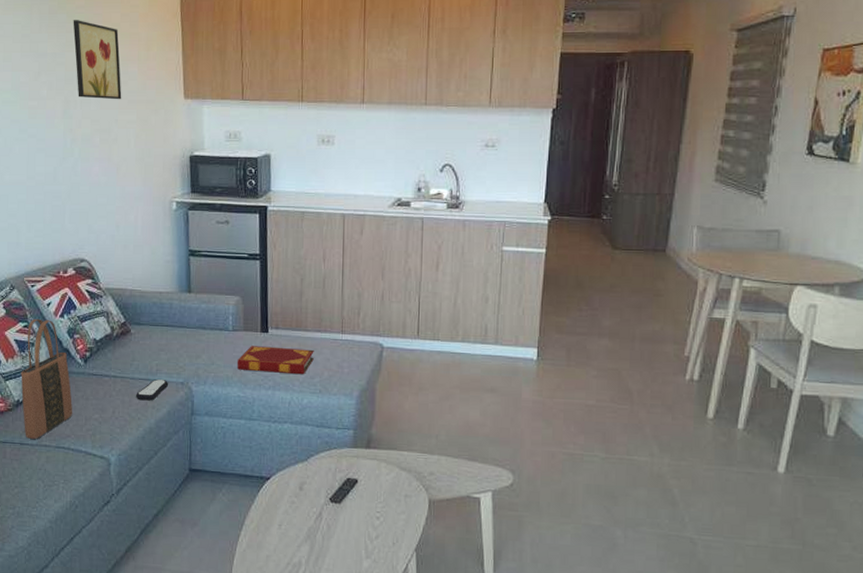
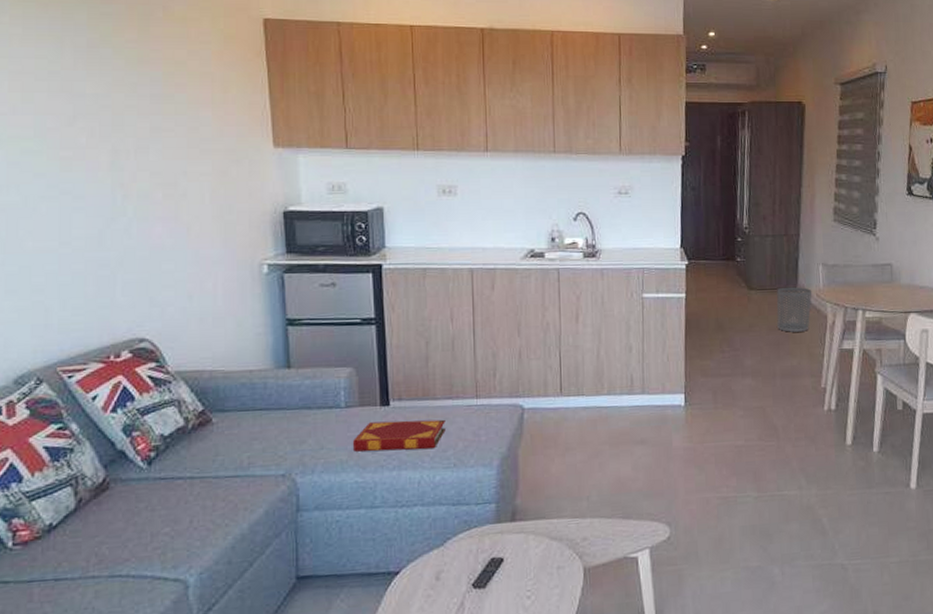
tote bag: present [21,318,72,439] -> none [54,417,132,572]
wall art: present [73,20,122,100] -> none [121,56,192,149]
remote control: present [135,379,169,401] -> none [220,474,266,503]
waste bin: none [641,248,683,296] -> present [776,286,812,332]

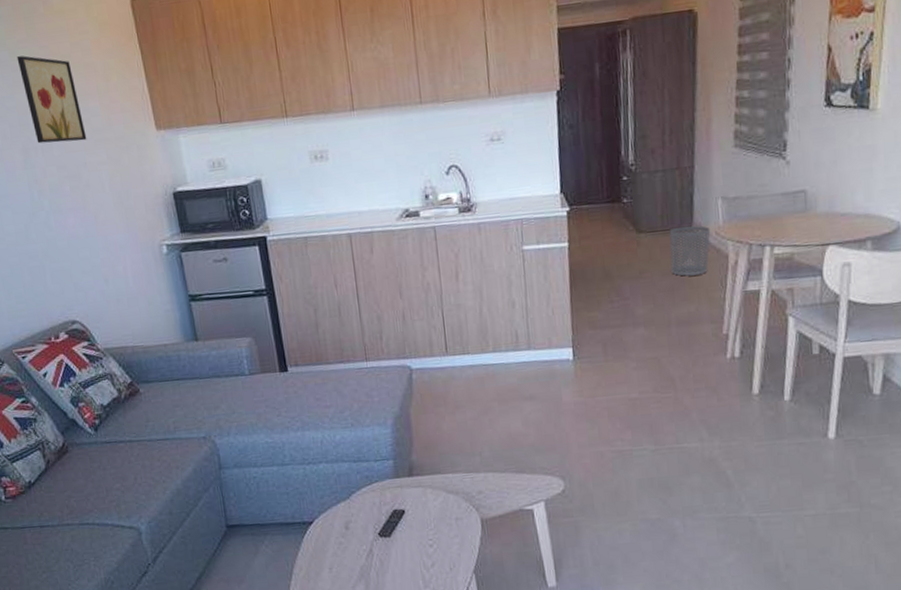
wall art: none [121,56,192,149] -> present [16,55,87,144]
hardback book: present [353,419,446,452] -> none [260,382,341,415]

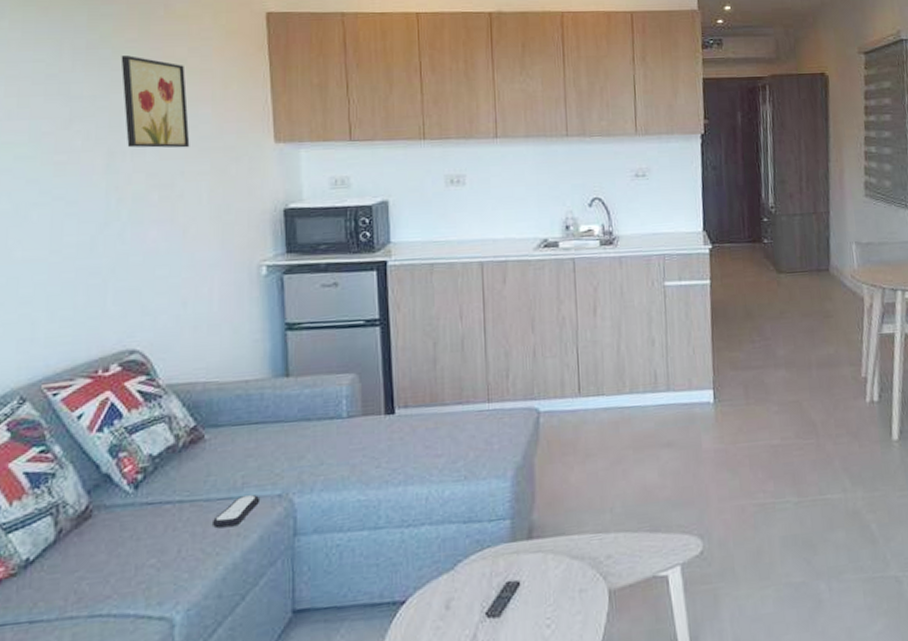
remote control: none [155,437,190,462] -> present [211,495,261,529]
waste bin: present [669,225,711,276] -> none [808,268,847,318]

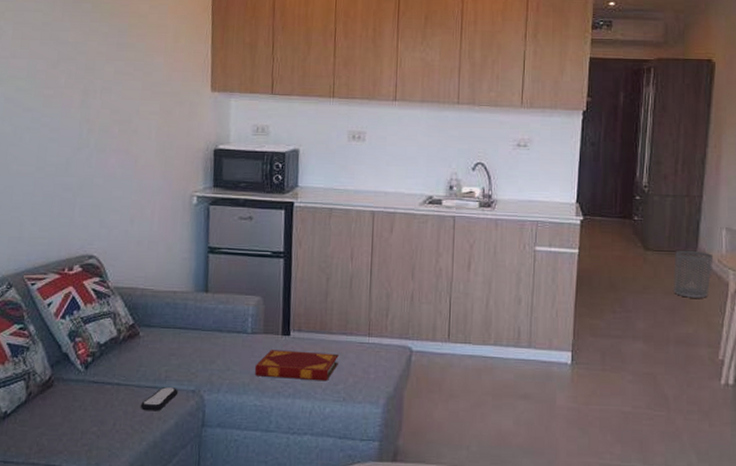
wall art: present [121,55,190,148] -> none [98,10,146,91]
hardback book: none [356,427,455,467] -> present [255,350,339,382]
waste bin: none [808,268,847,318] -> present [674,250,714,298]

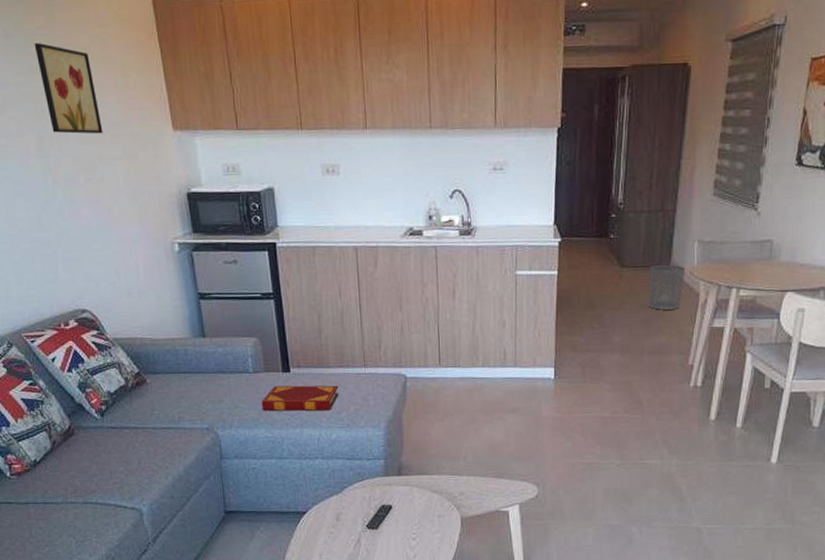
wall art: none [98,10,146,91] -> present [34,43,103,134]
remote control: present [140,387,179,411] -> none [159,427,194,449]

